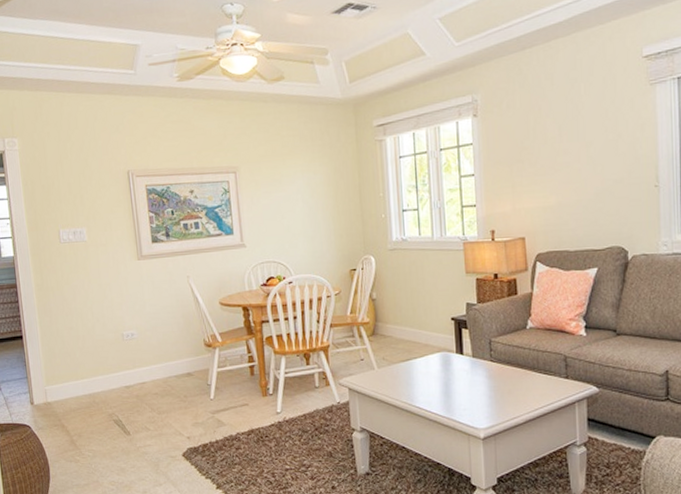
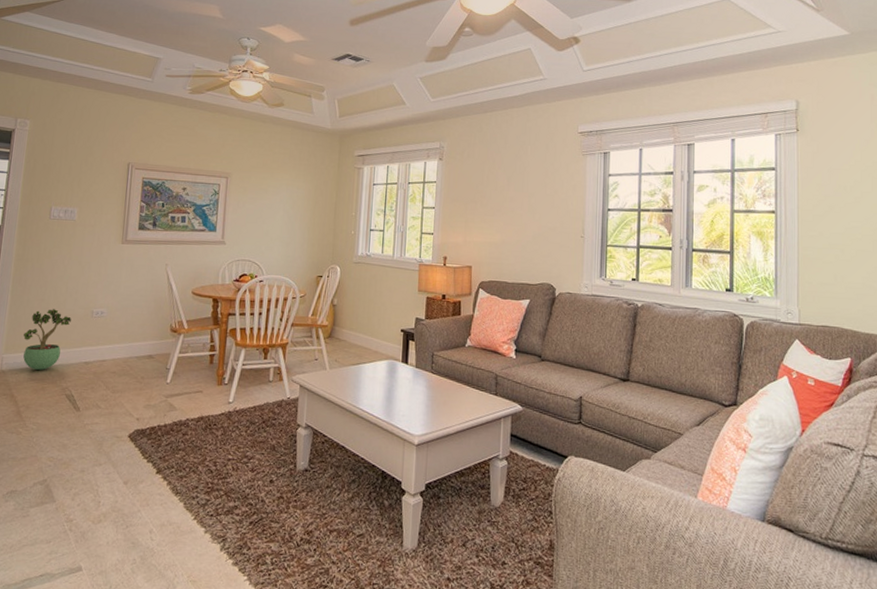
potted plant: none [61,336,104,398] -> present [23,309,71,370]

